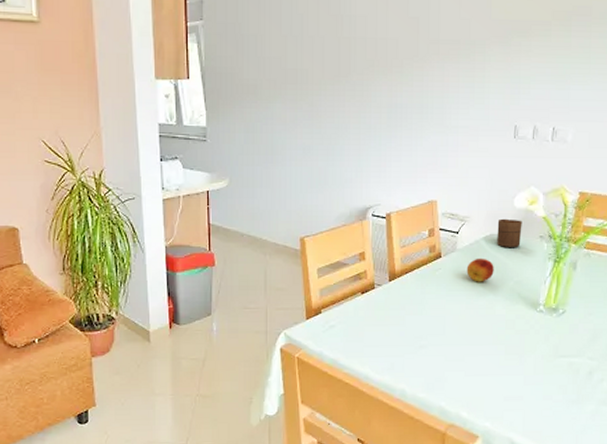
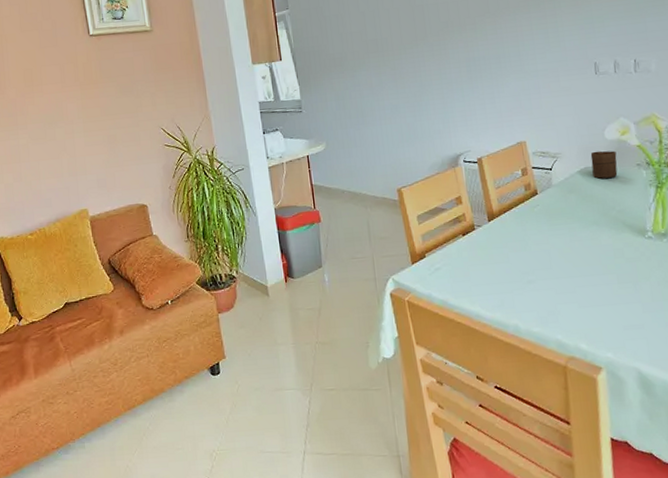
fruit: present [466,258,494,282] -> none [565,190,594,215]

